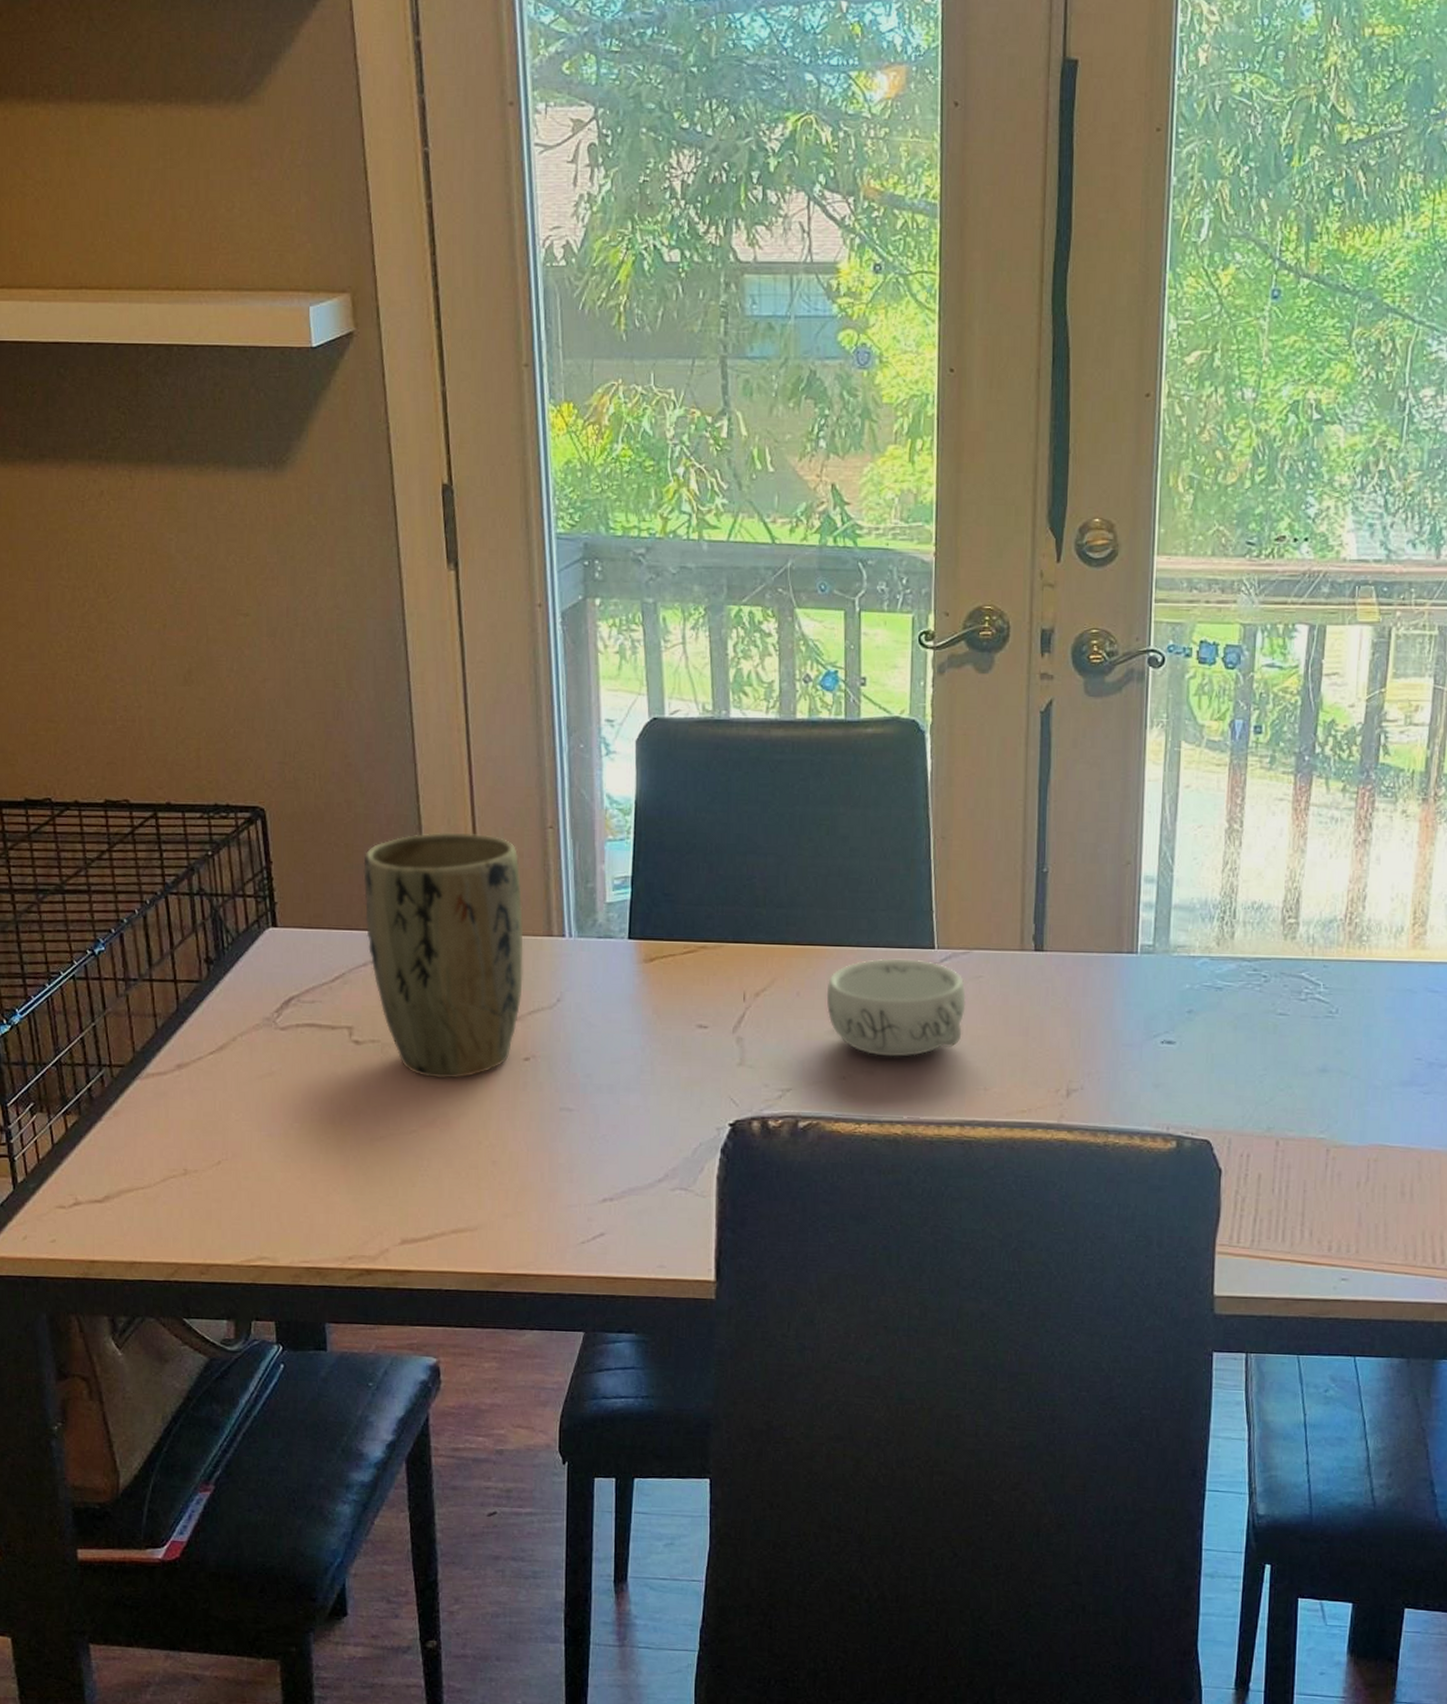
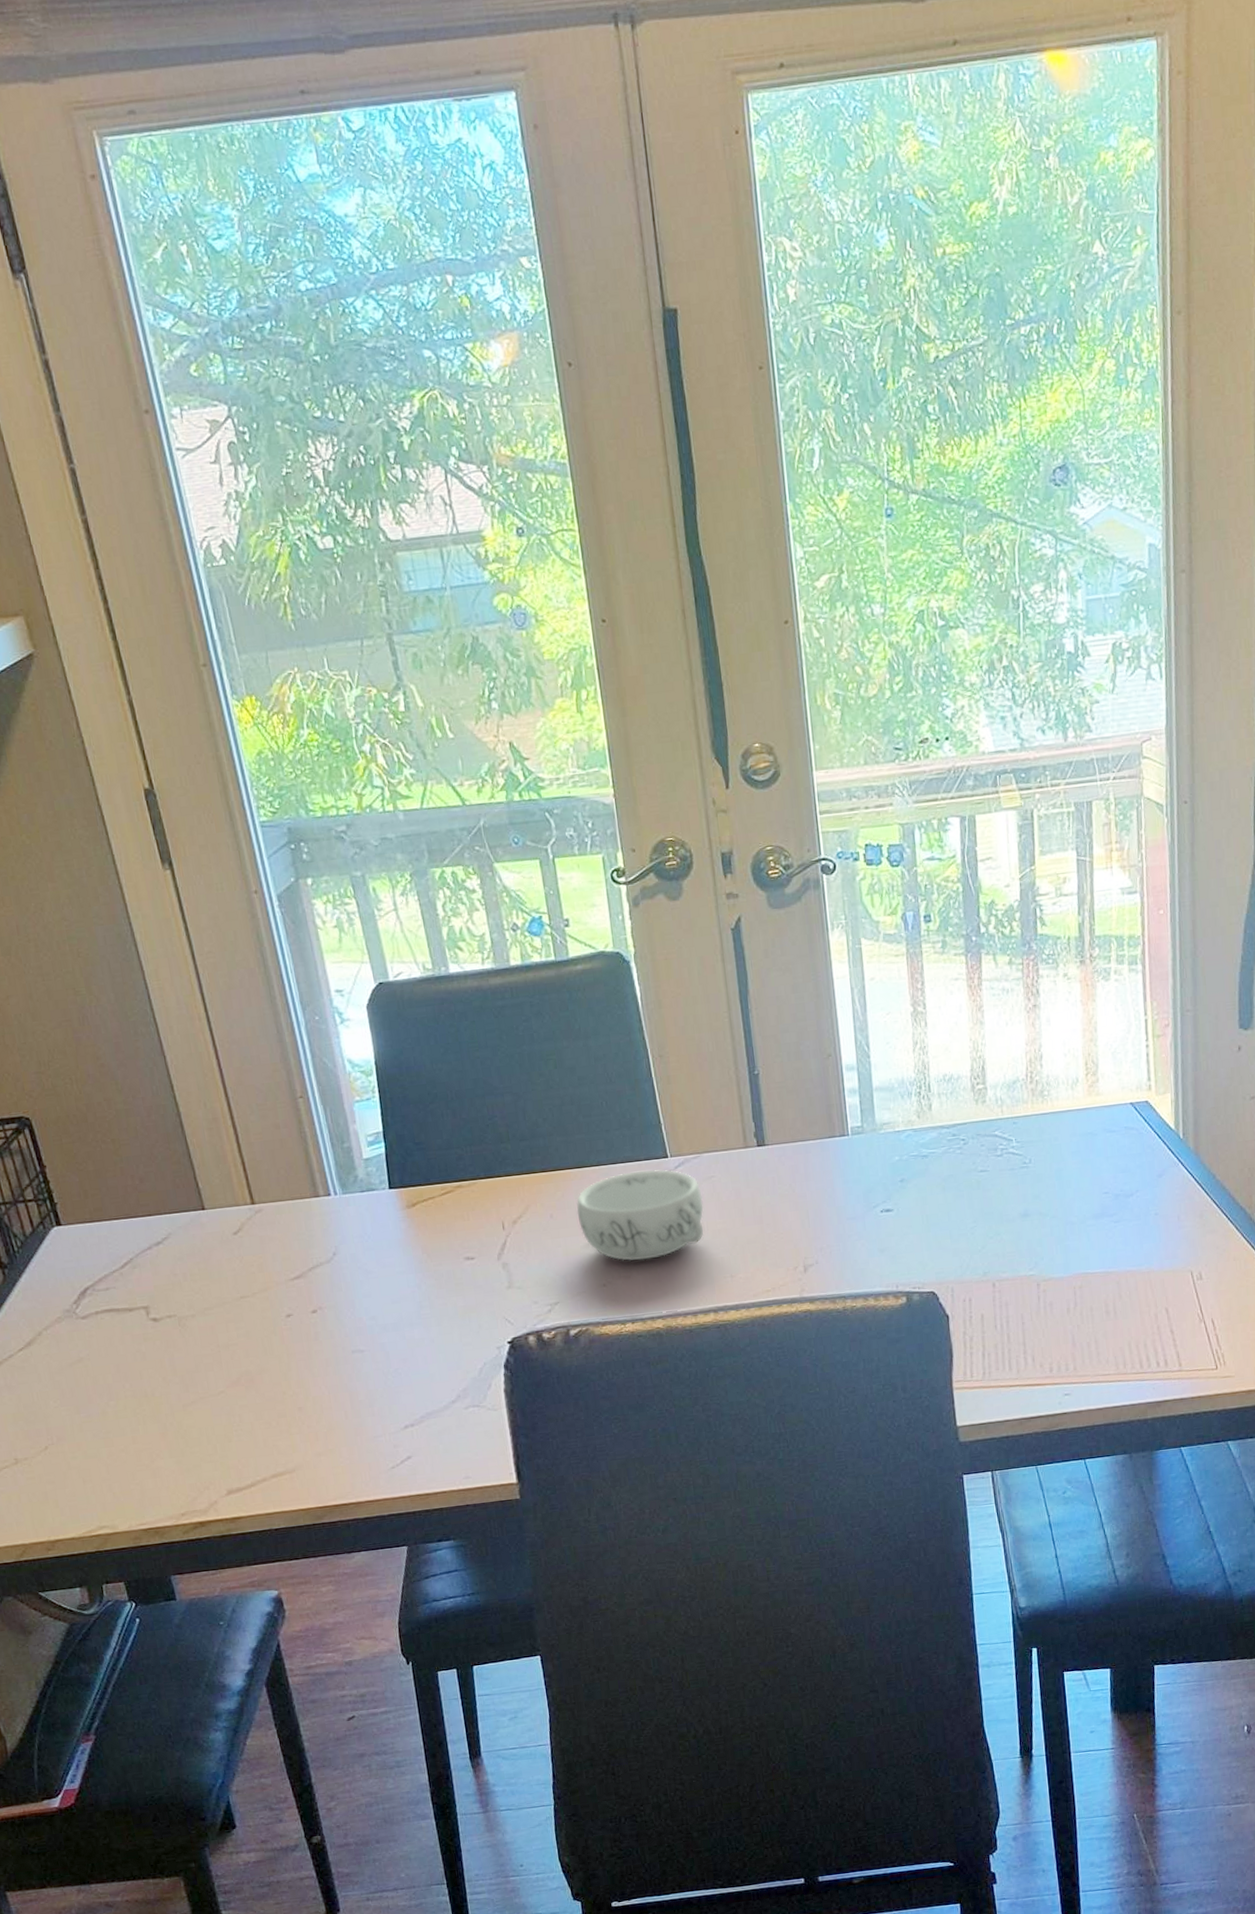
plant pot: present [363,833,524,1079] -> none [131,1112,301,1342]

